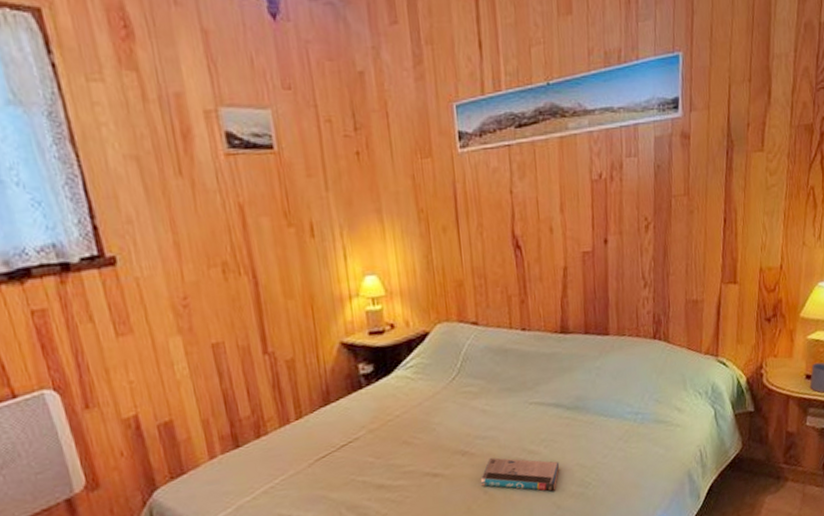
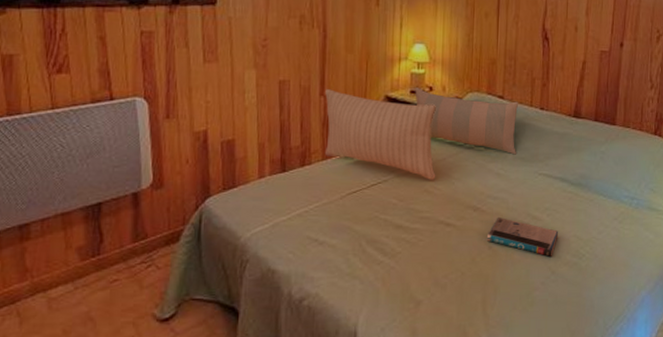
pillow: none [268,344,414,430] -> present [324,89,436,180]
pillow: none [373,325,501,387] -> present [415,87,519,155]

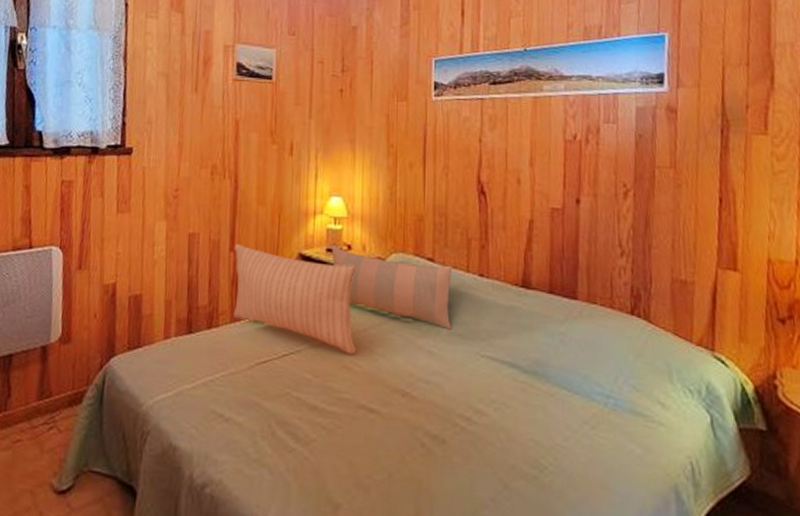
book: present [486,216,559,257] -> none [418,405,511,465]

